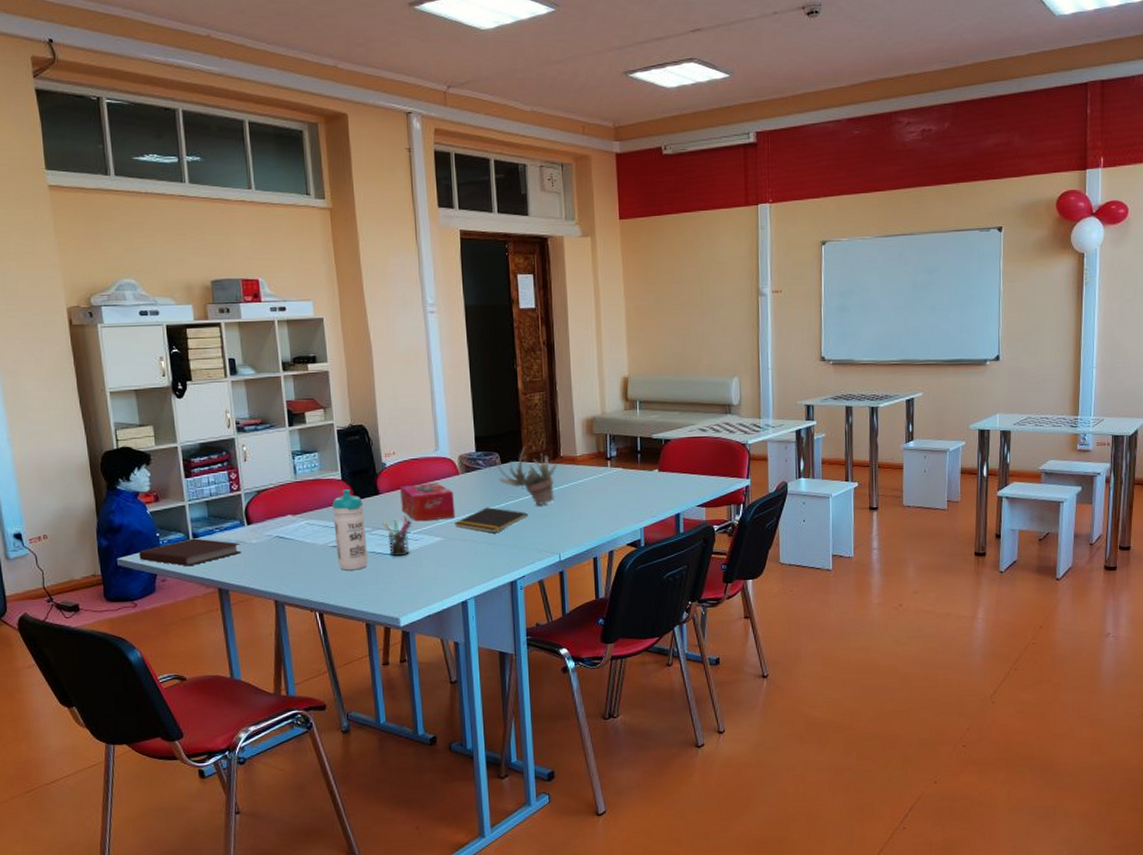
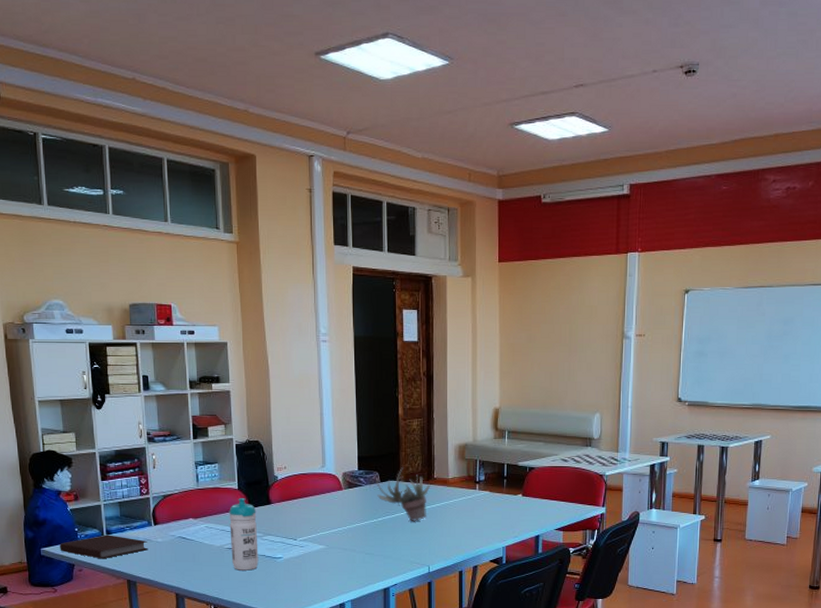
pen holder: present [383,516,411,557] -> none [273,525,298,561]
tissue box: present [400,483,456,522] -> none [289,496,338,530]
notepad: present [453,507,528,534] -> none [335,521,402,544]

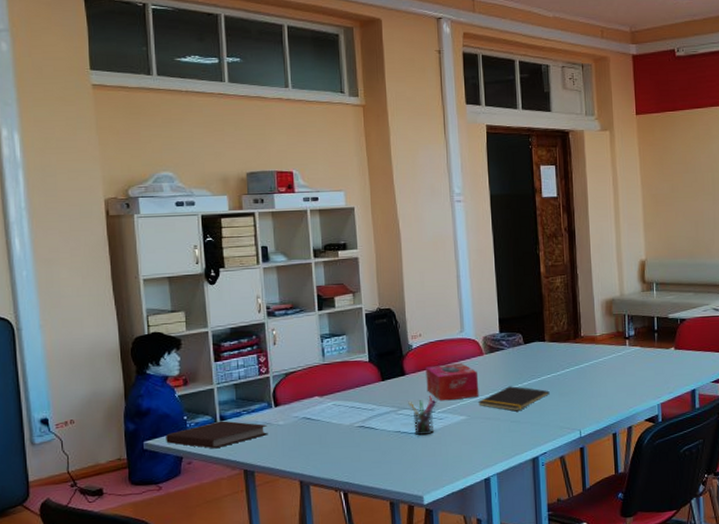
water bottle: present [229,498,259,571] -> none [359,370,393,450]
pen holder: none [273,525,298,561] -> present [408,396,436,436]
tissue box: none [289,496,338,530] -> present [426,363,479,401]
notepad: none [335,521,402,544] -> present [477,386,550,412]
succulent plant: present [376,467,431,522] -> none [519,327,578,384]

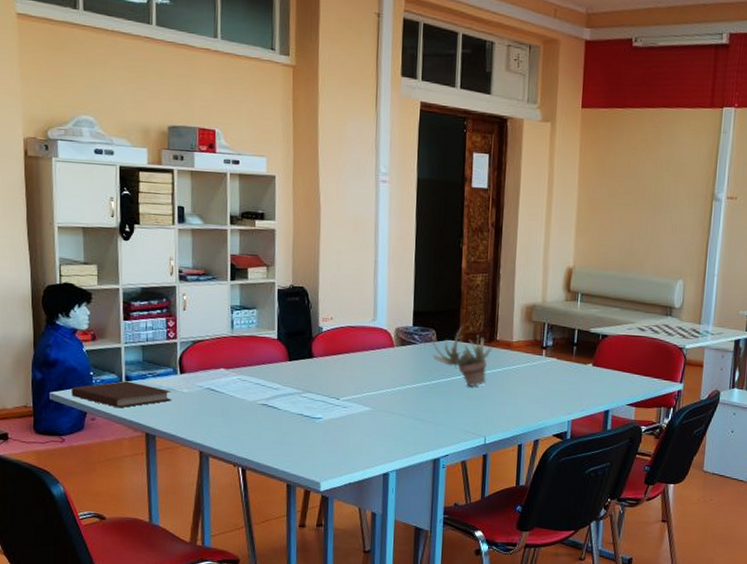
pen holder: present [408,396,436,436] -> none [313,382,342,422]
tissue box: present [426,363,479,401] -> none [333,351,387,390]
notepad: present [477,386,550,412] -> none [383,382,458,410]
succulent plant: none [519,327,578,384] -> present [432,326,493,388]

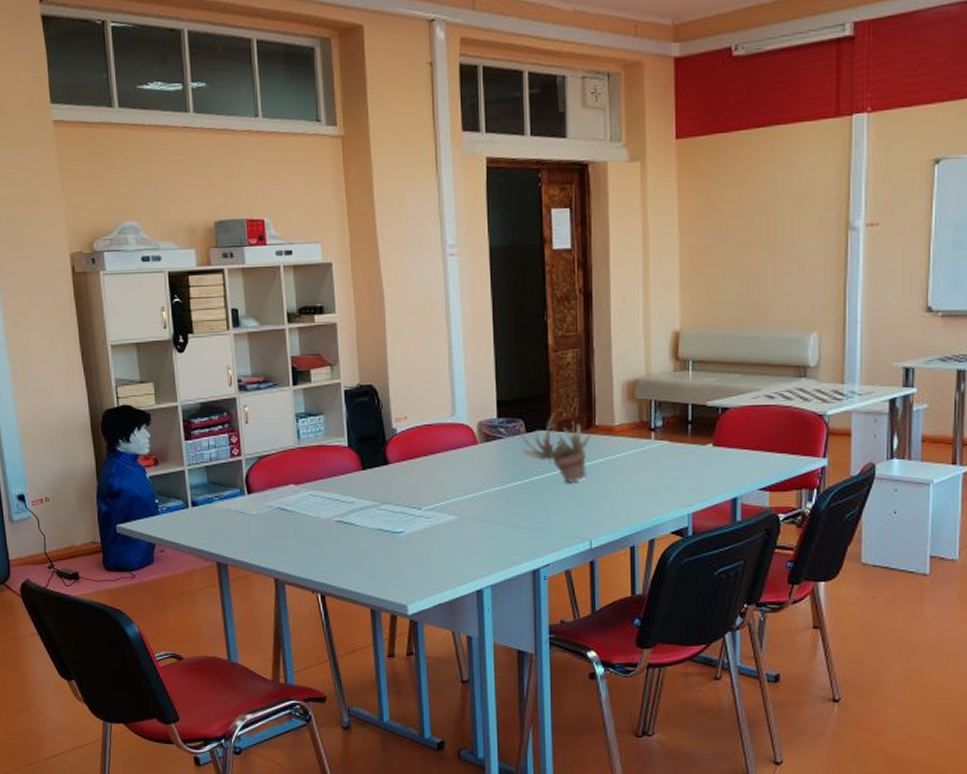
notebook: present [71,381,172,408] -> none [138,506,241,537]

